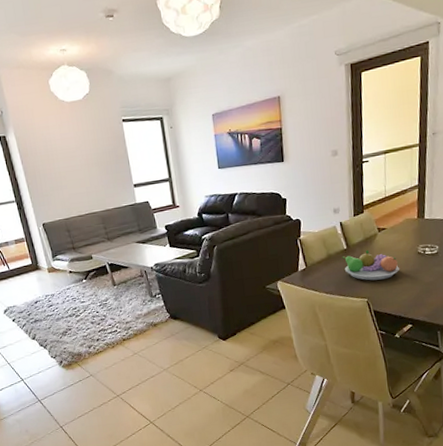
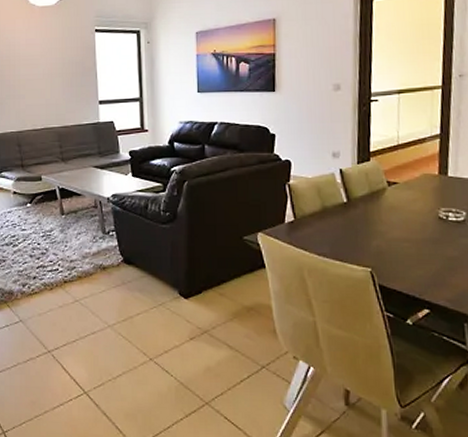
fruit bowl: present [342,250,399,281] -> none [340,207,414,246]

